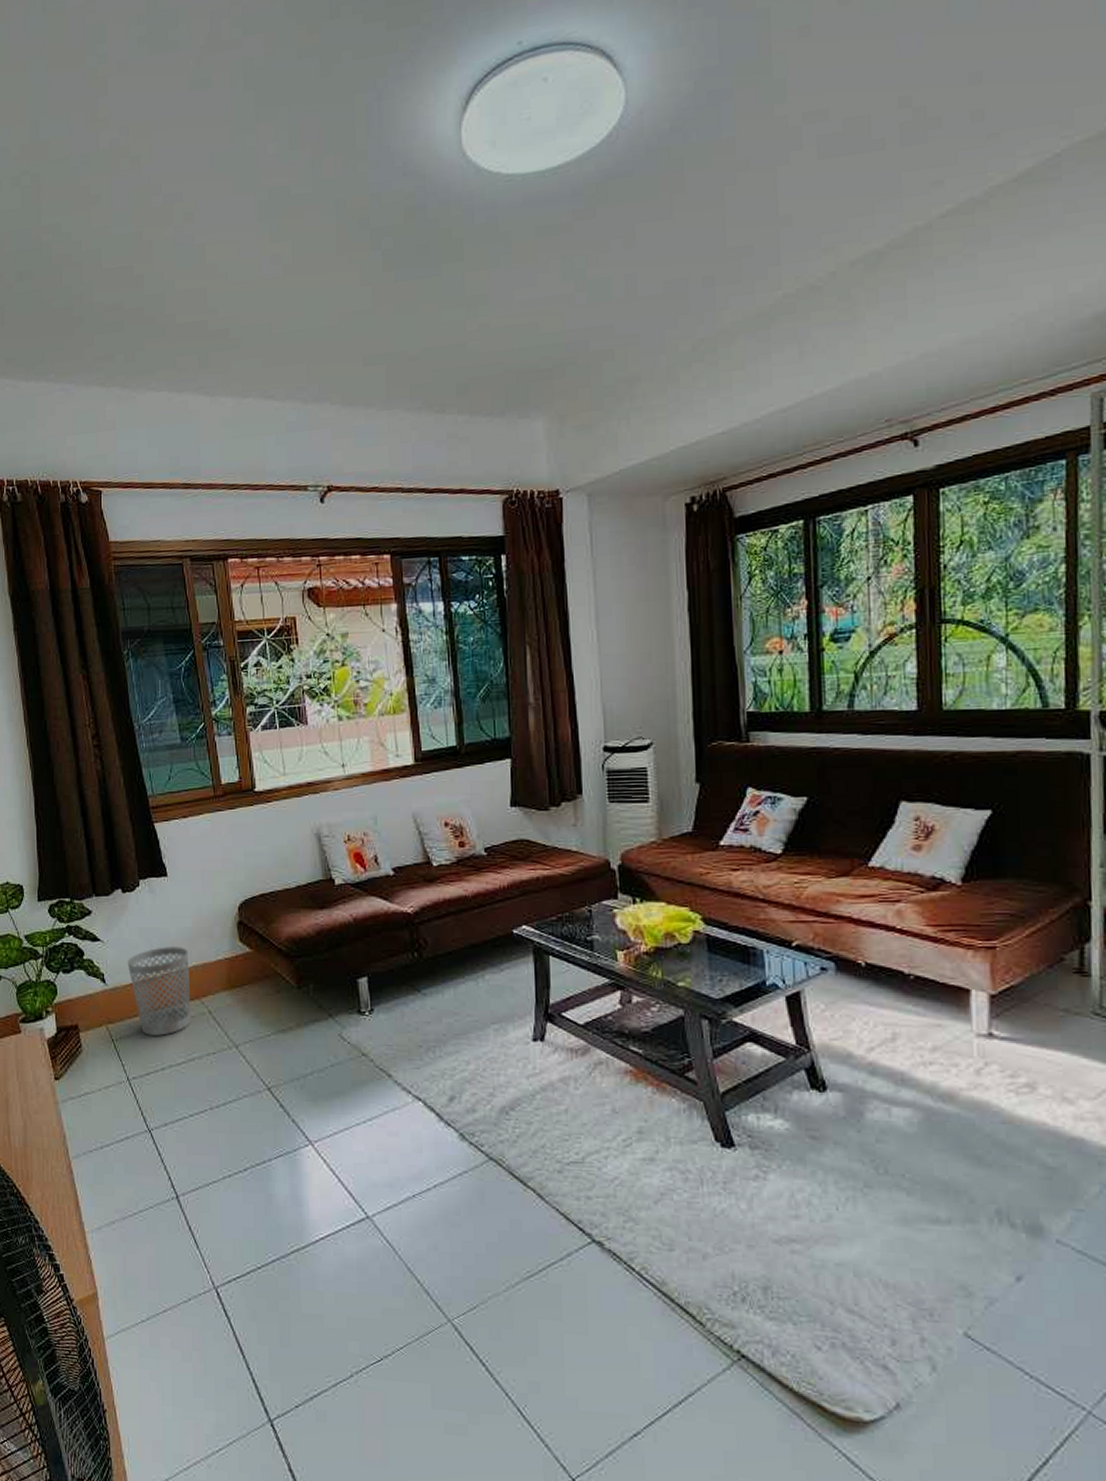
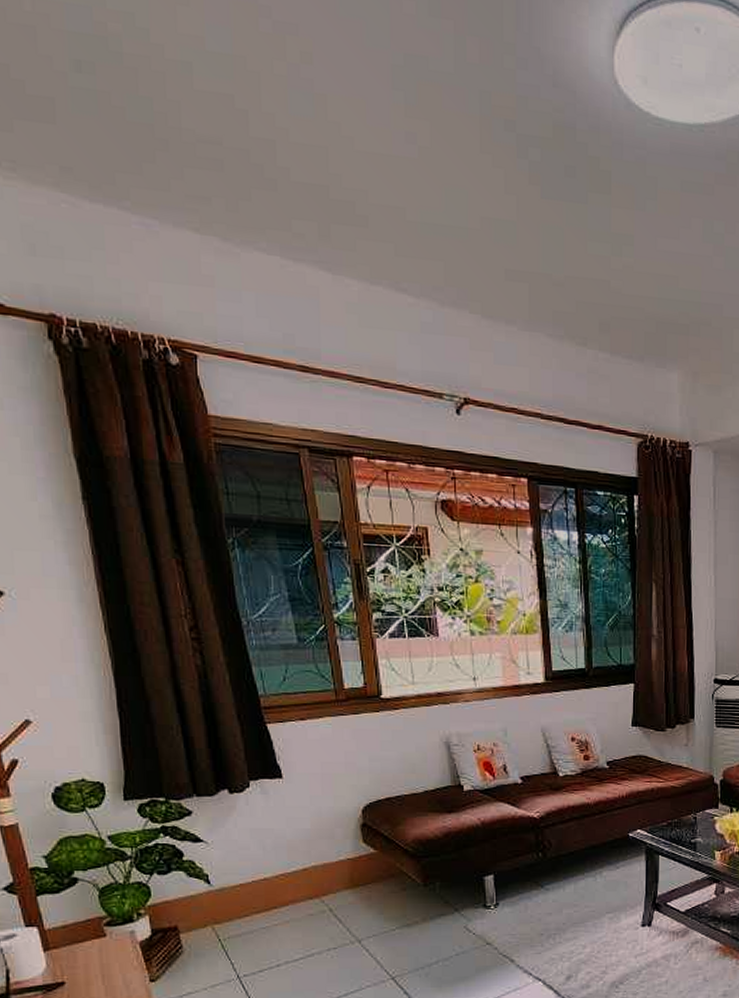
wastebasket: present [127,947,192,1036] -> none [236,848,310,934]

